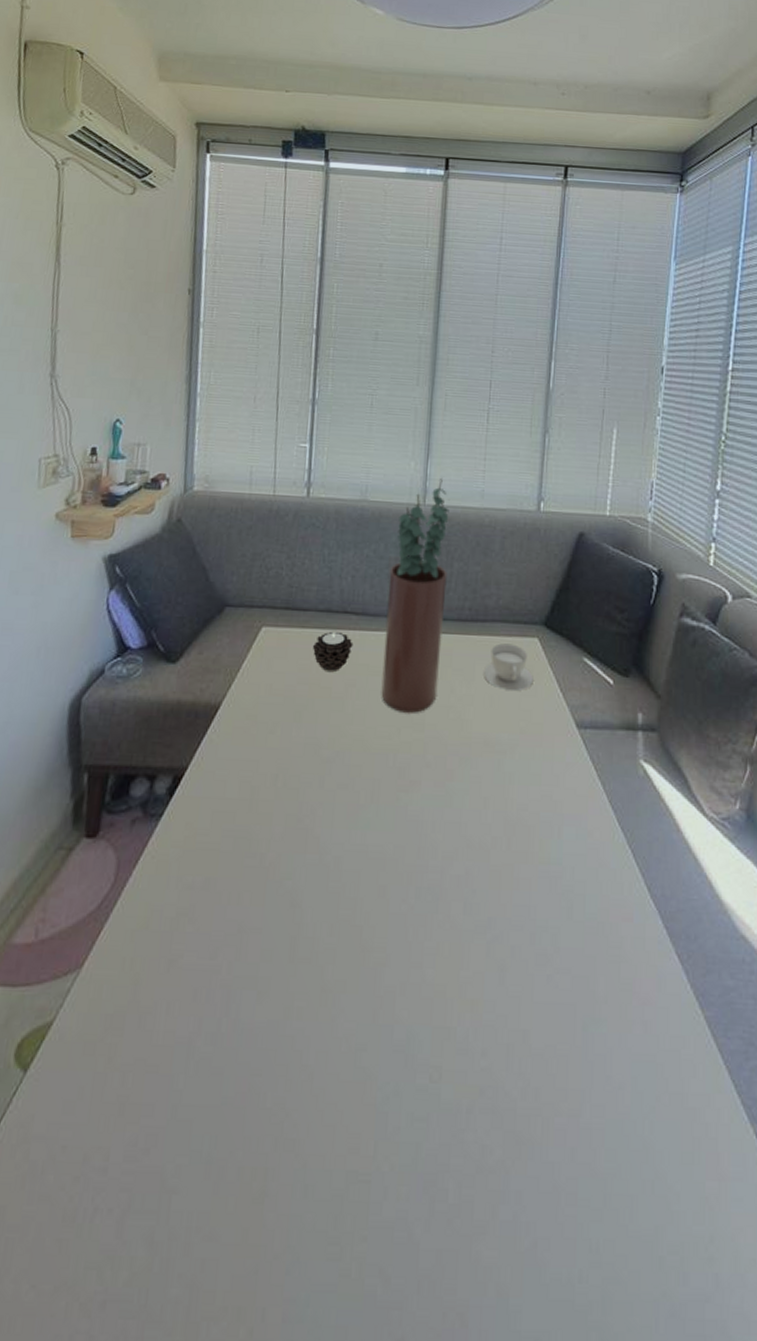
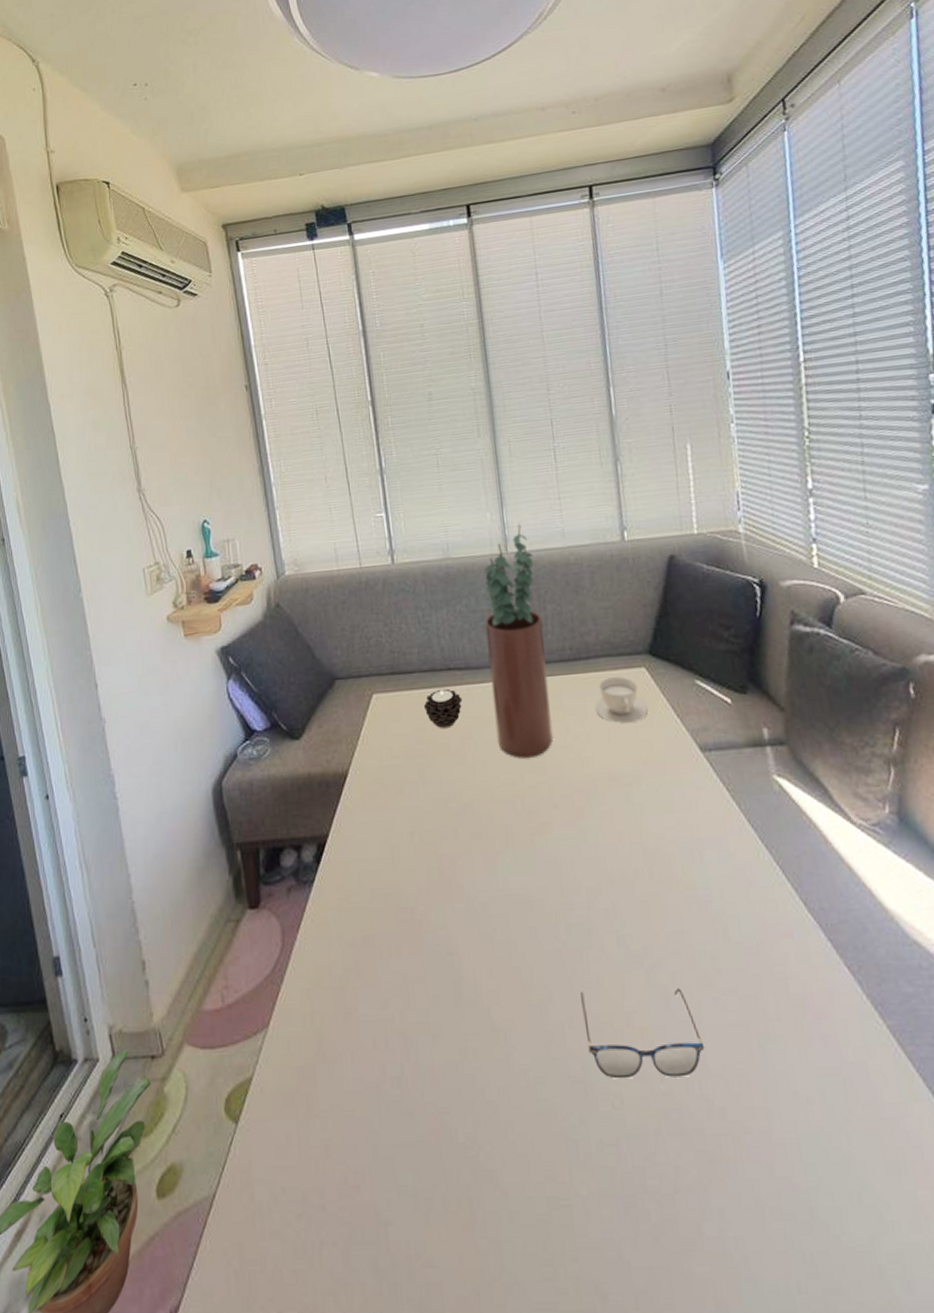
glasses: none [416,958,531,1054] -> present [580,988,705,1079]

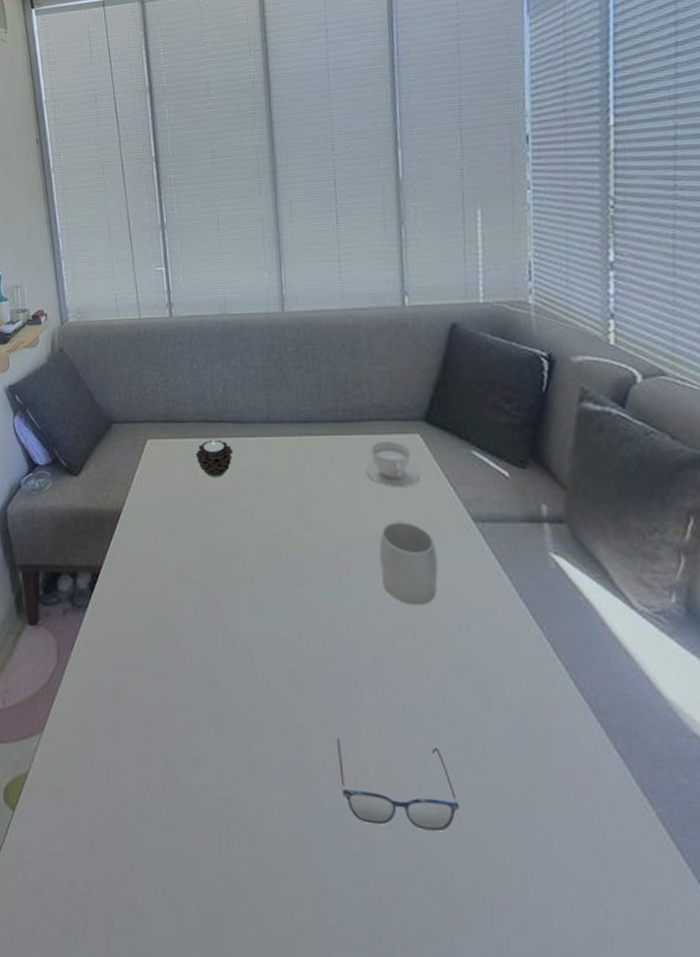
vase: present [484,523,553,758] -> none [258,283,322,512]
mug: none [612,756,671,843] -> present [379,520,439,606]

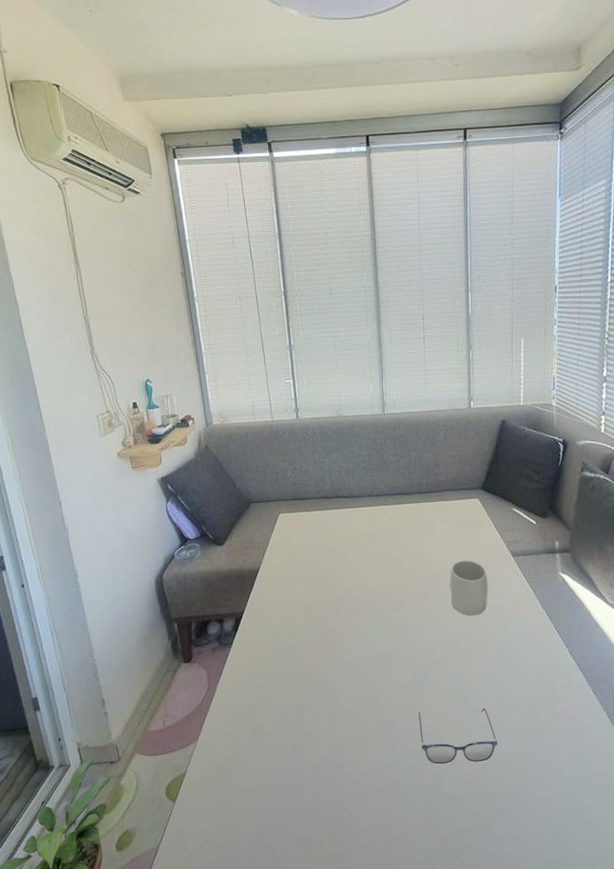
candle: present [196,439,233,478] -> none [318,511,346,539]
teacup: present [366,441,420,487] -> none [442,505,478,537]

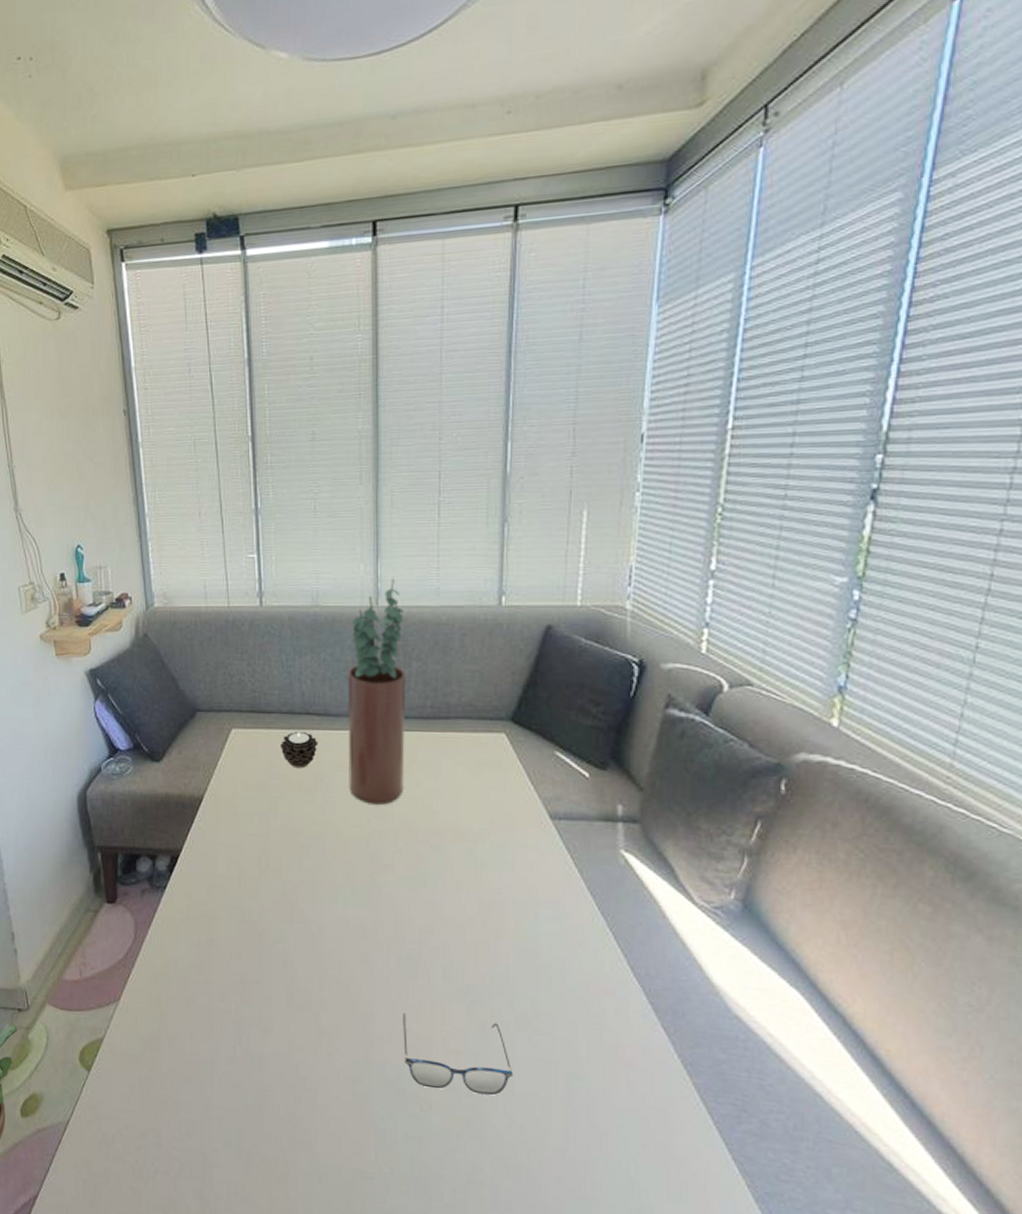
candle: none [318,511,346,539] -> present [281,731,318,769]
vase: none [365,392,410,560] -> present [347,578,406,805]
mug: present [449,559,489,616] -> none [456,815,513,895]

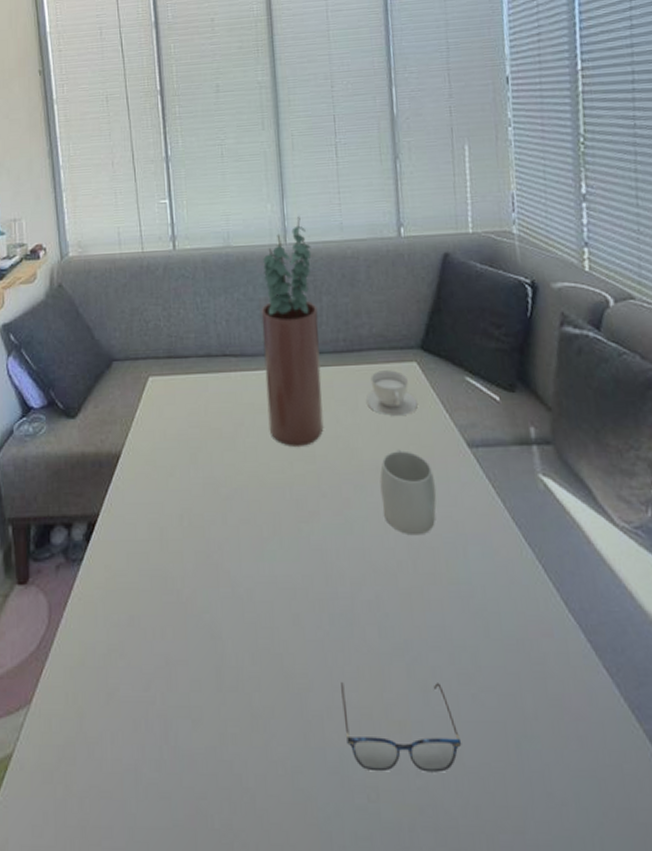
candle: present [281,731,318,769] -> none [199,374,237,414]
teacup: none [450,739,502,784] -> present [366,370,418,416]
mug: none [456,815,513,895] -> present [379,449,437,536]

